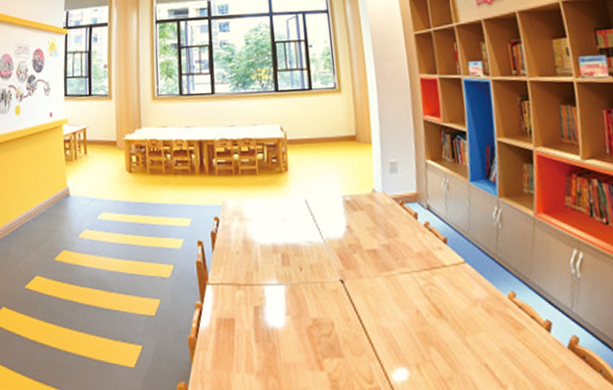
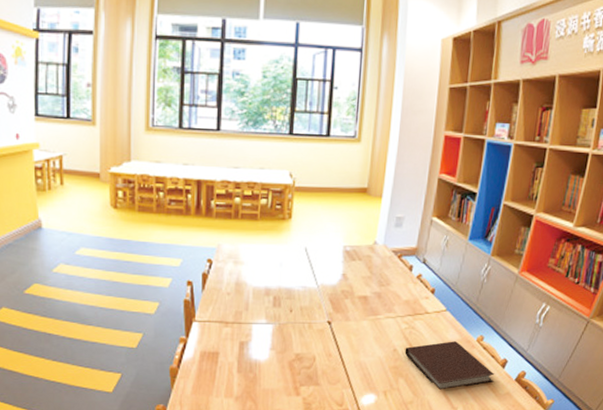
notebook: none [429,299,543,362] -> present [404,341,495,390]

